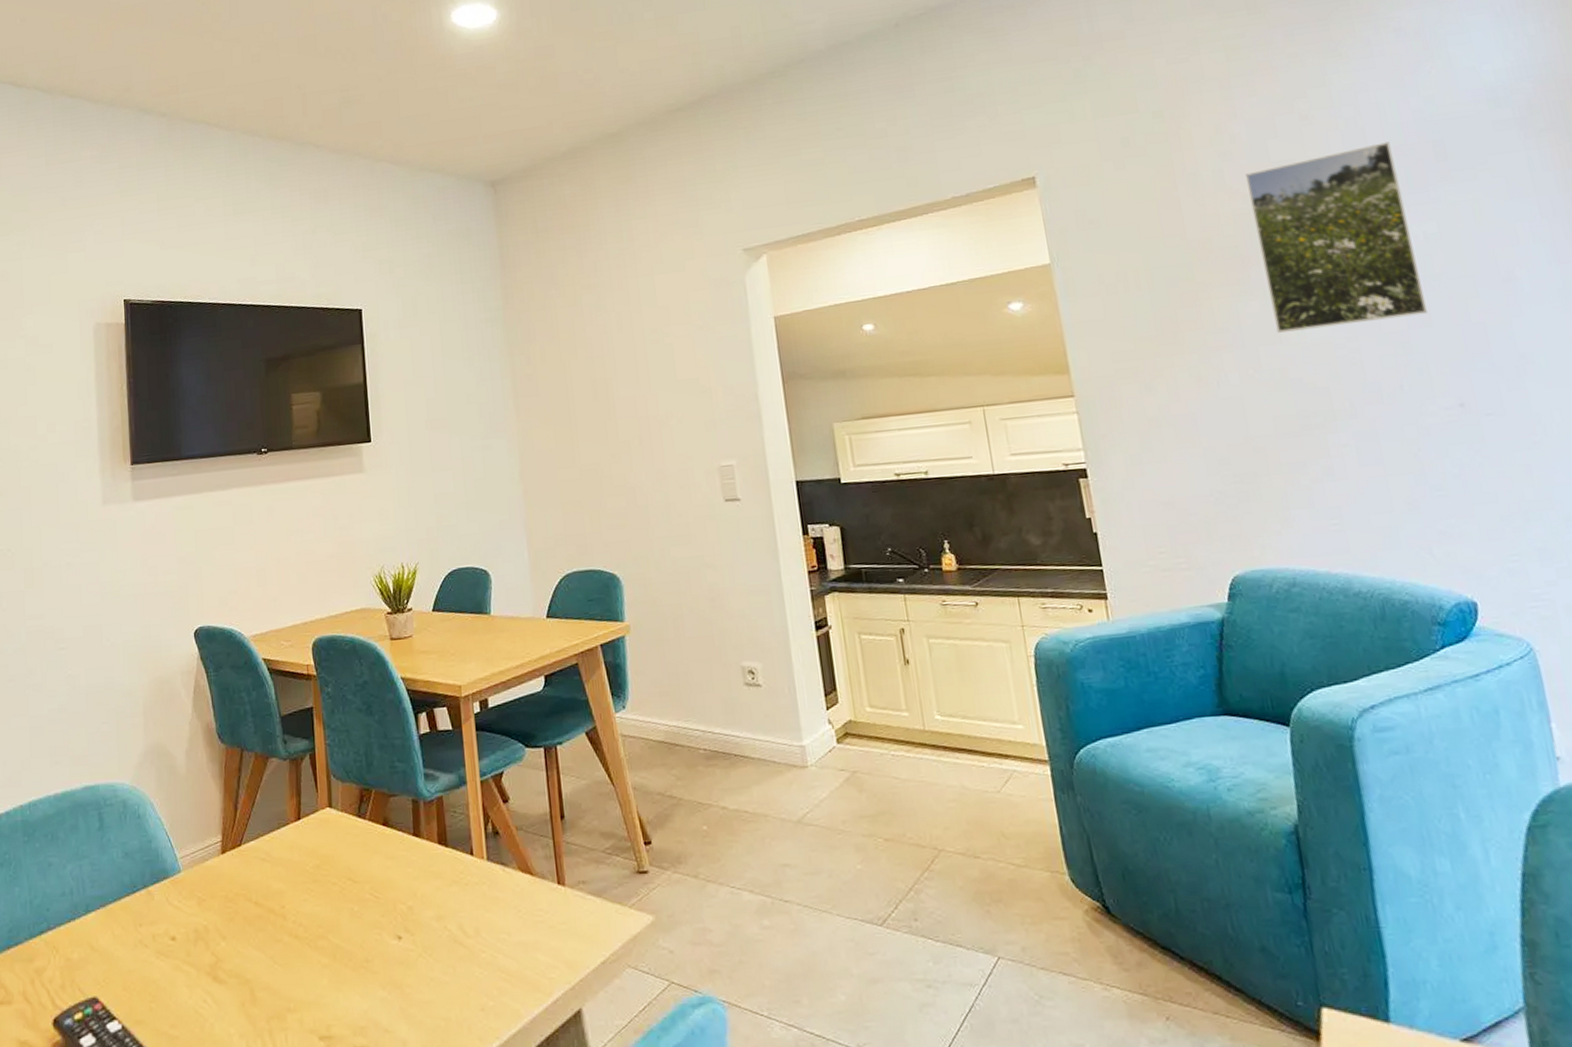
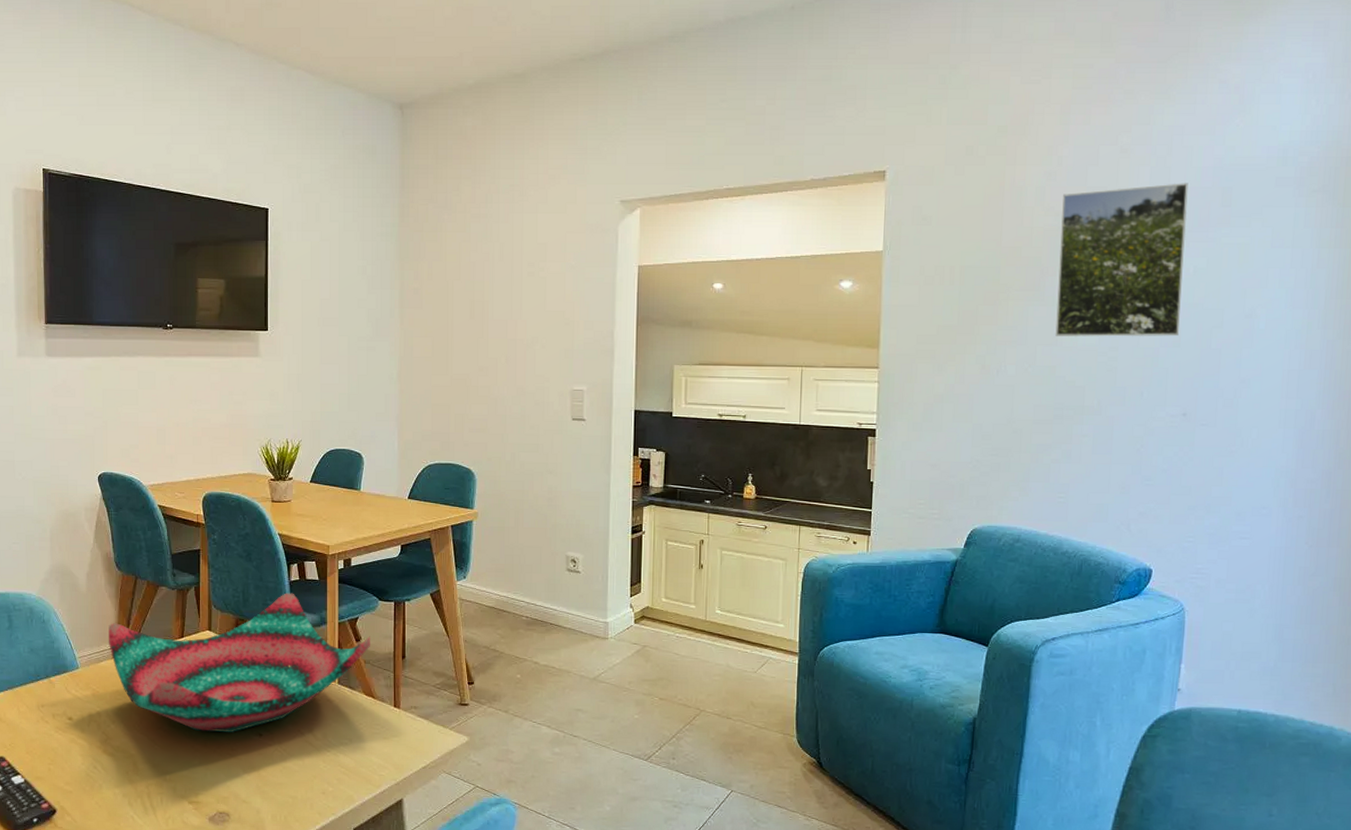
decorative bowl: none [213,749,521,940] -> present [108,593,370,733]

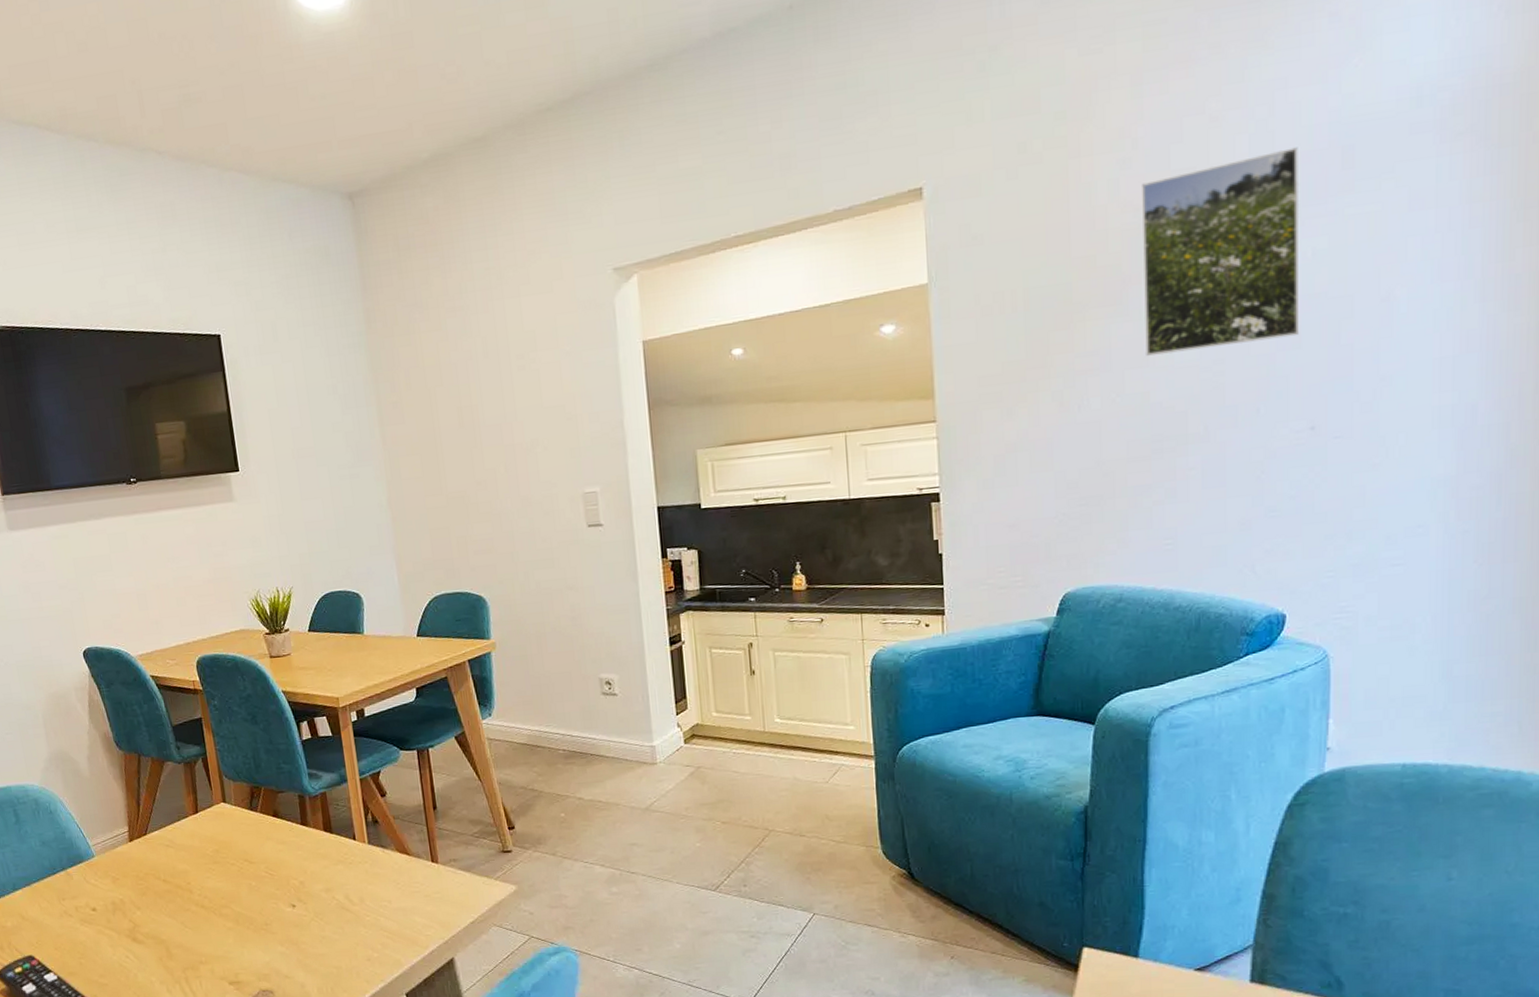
decorative bowl: present [108,593,370,733] -> none [118,753,397,909]

